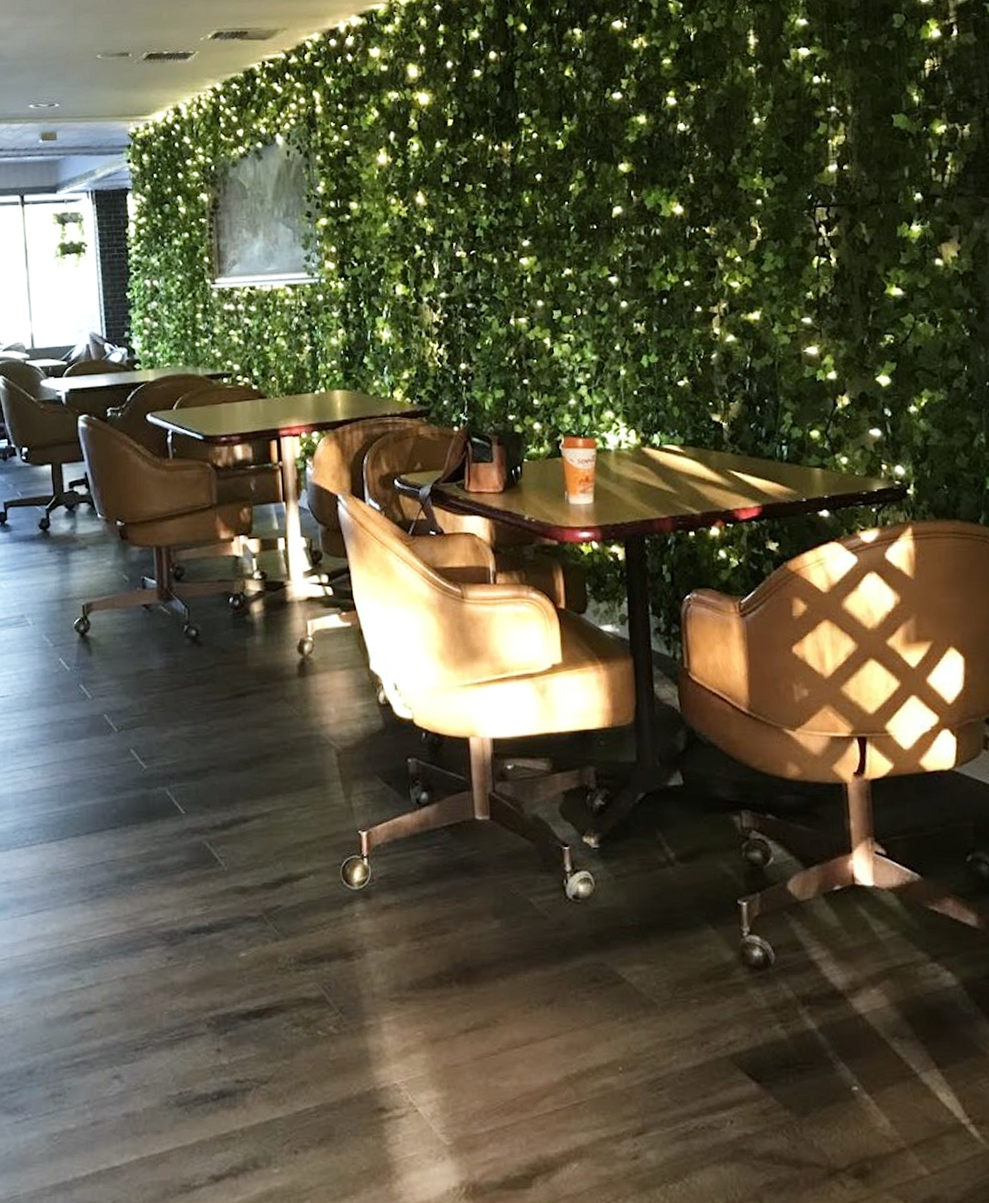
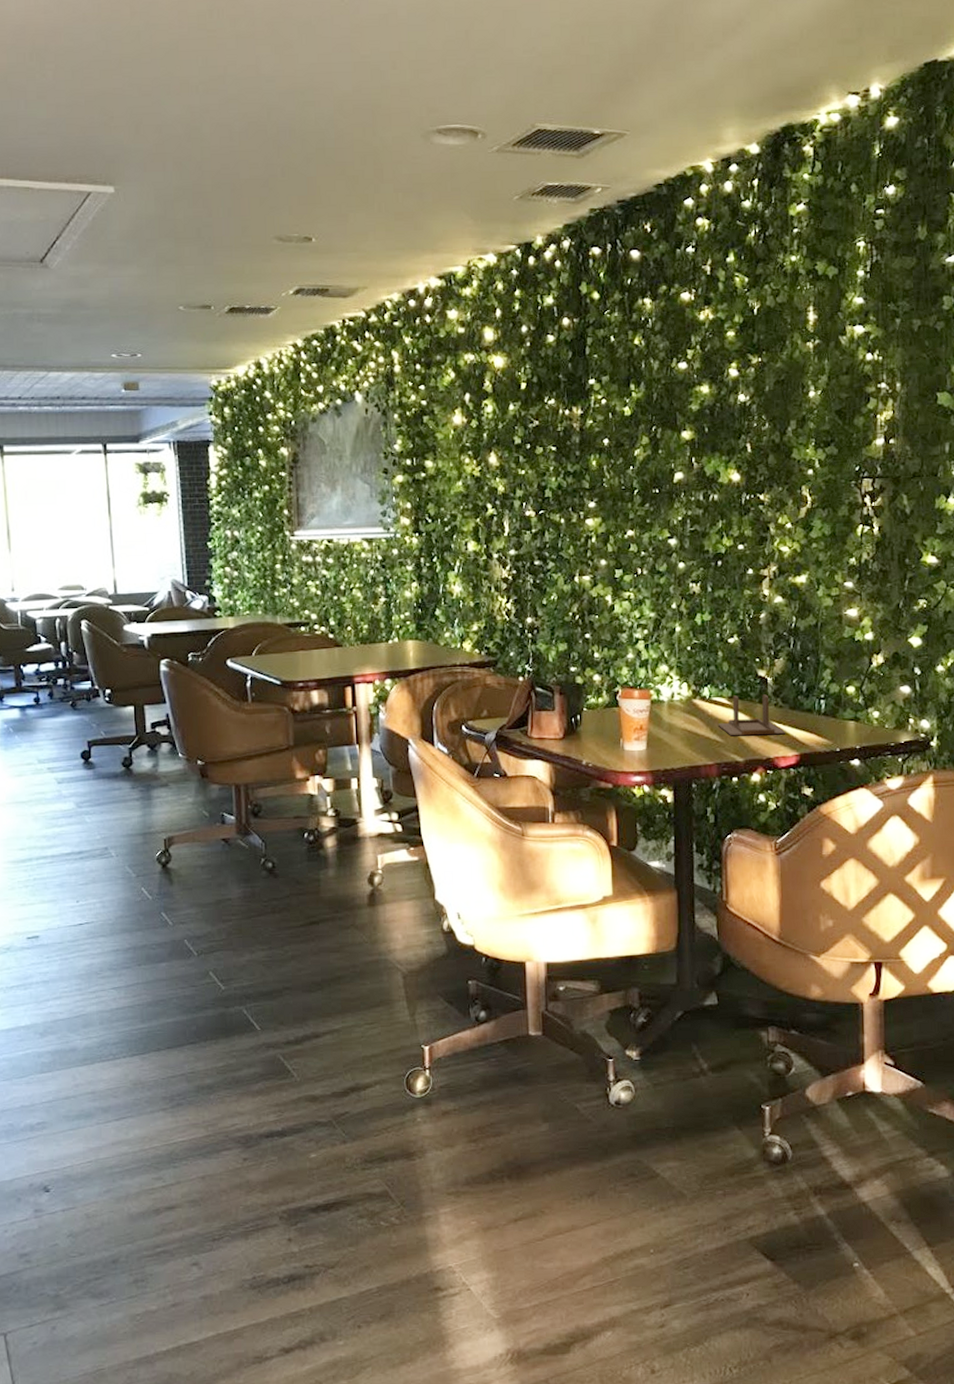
napkin holder: none [670,441,746,487] -> present [717,694,786,736]

